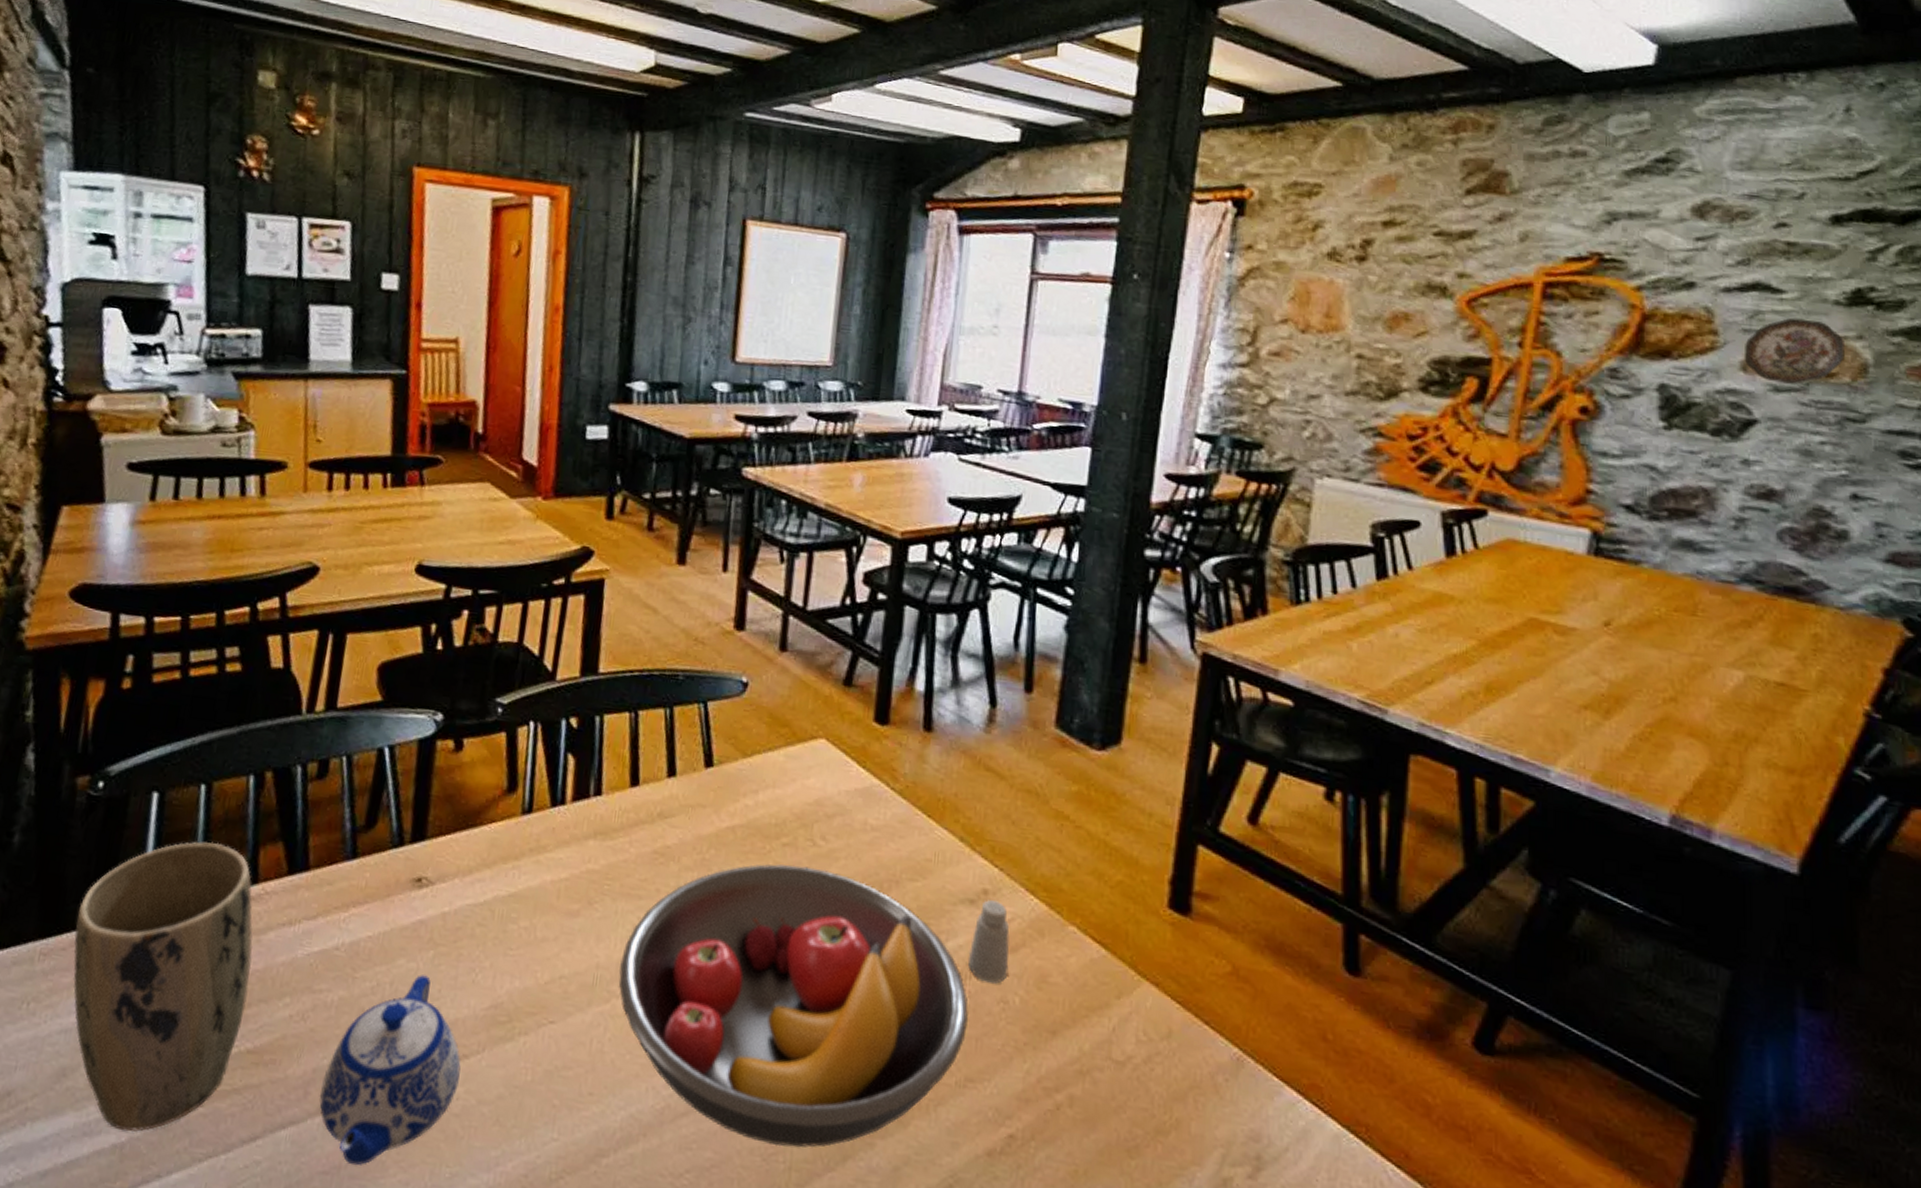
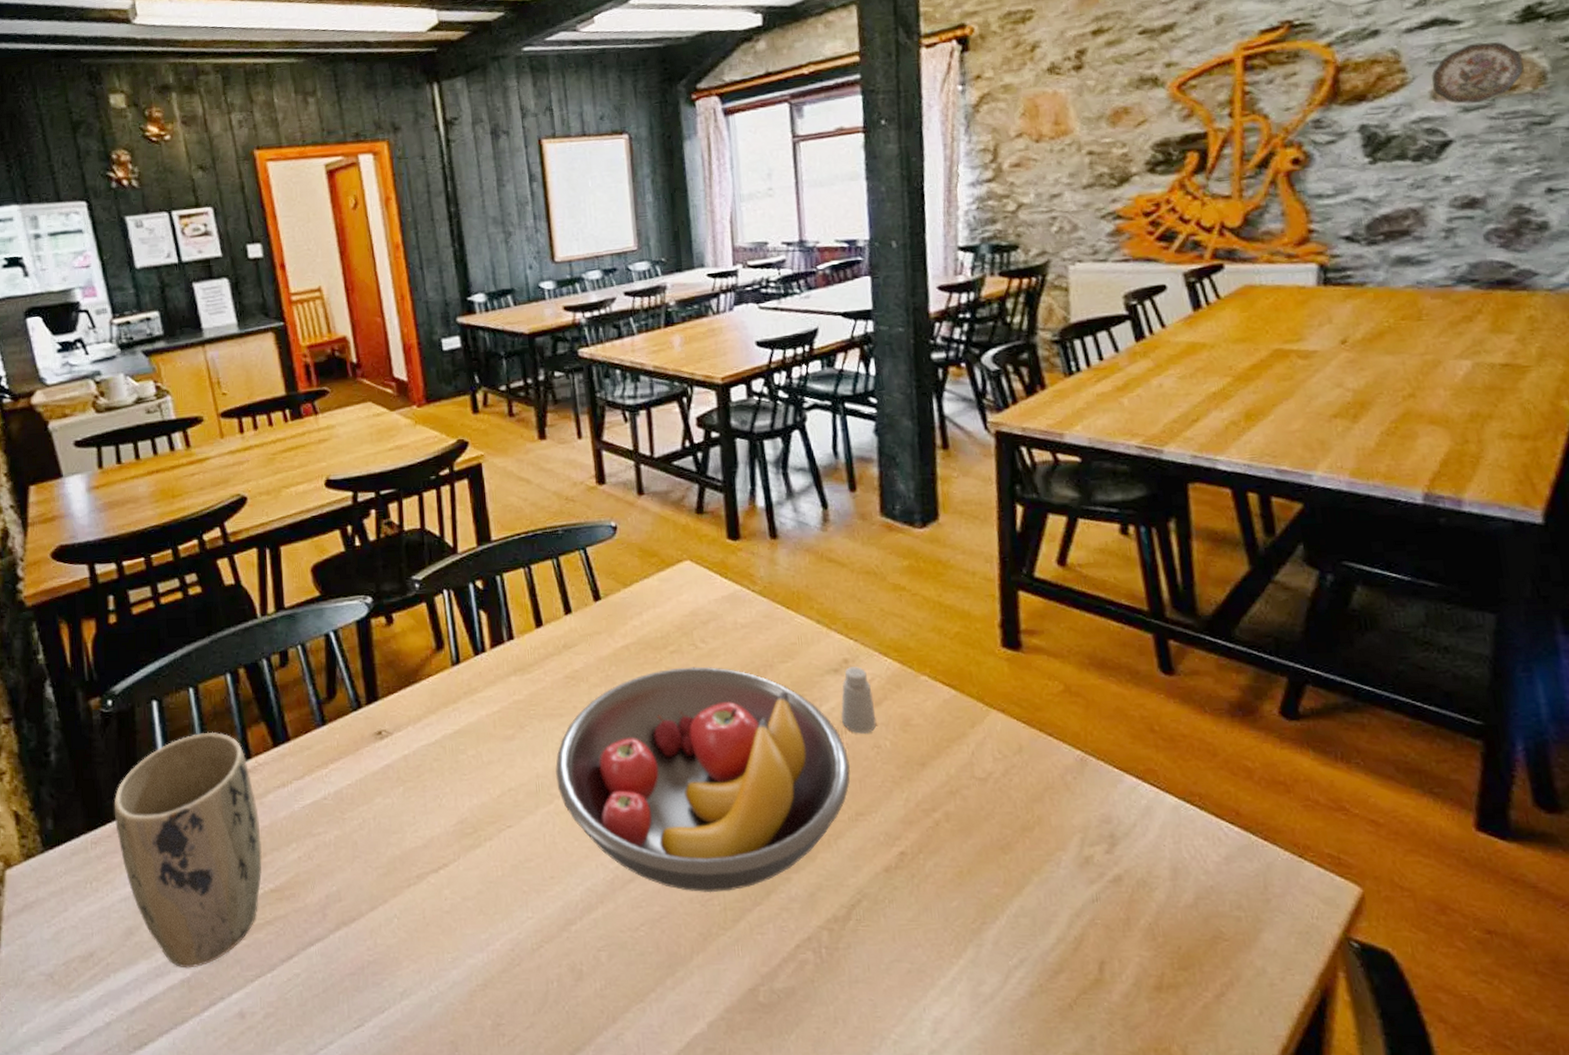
teapot: present [319,975,461,1166] -> none [335,807,444,965]

